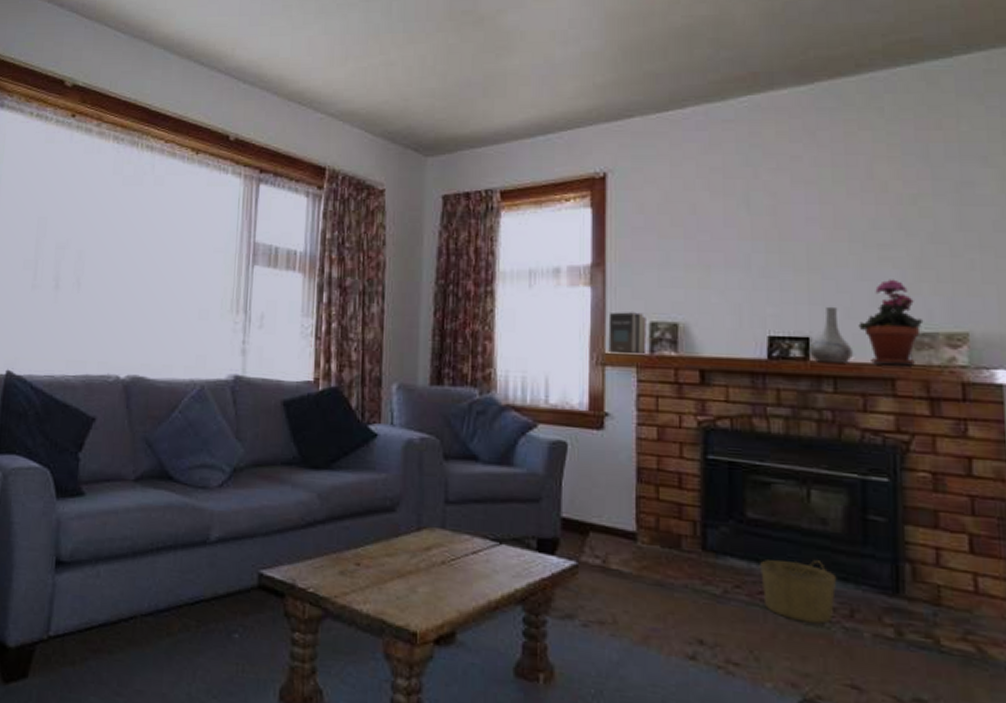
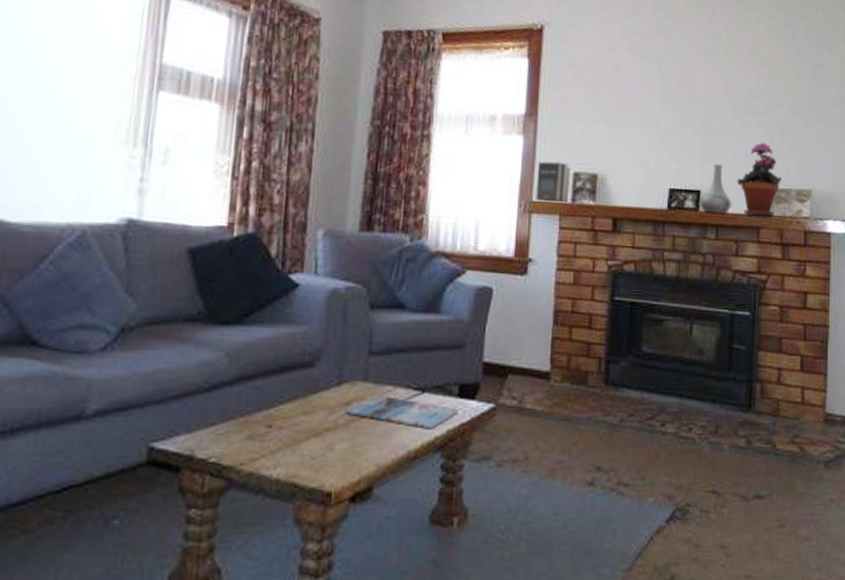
magazine: none [424,542,538,582] -> present [343,394,459,429]
basket: present [759,560,837,625] -> none [649,386,708,443]

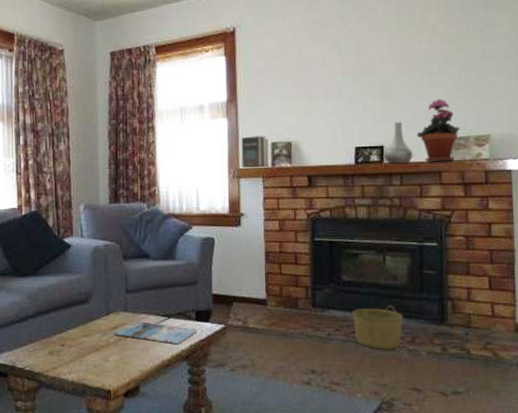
basket: none [649,386,708,443] -> present [351,306,404,350]

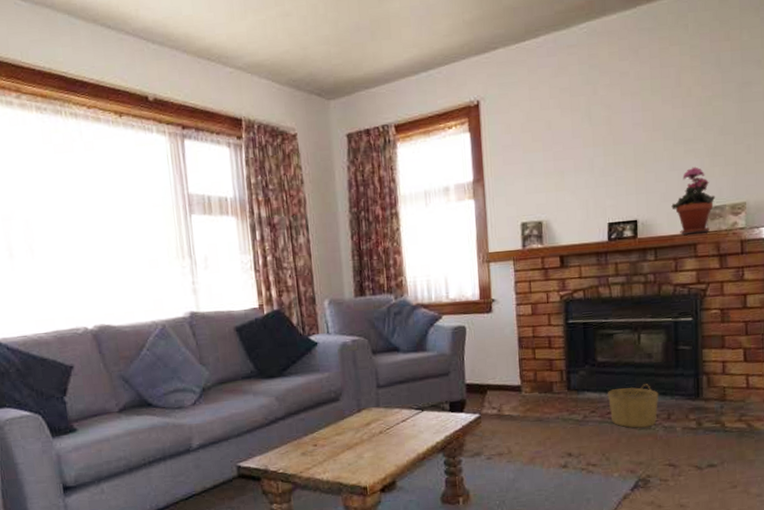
magazine: present [113,321,197,345] -> none [366,415,452,437]
books: present [241,136,269,168] -> none [489,216,519,252]
vase: present [384,121,414,164] -> none [637,193,669,239]

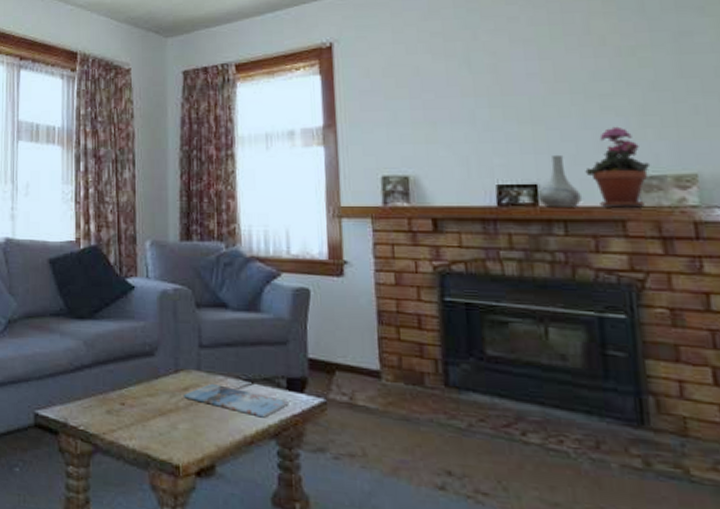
magazine: none [366,415,452,437] -> present [183,383,289,418]
basket: present [607,384,659,428] -> none [501,394,581,456]
vase: none [637,193,669,239] -> present [538,154,583,208]

